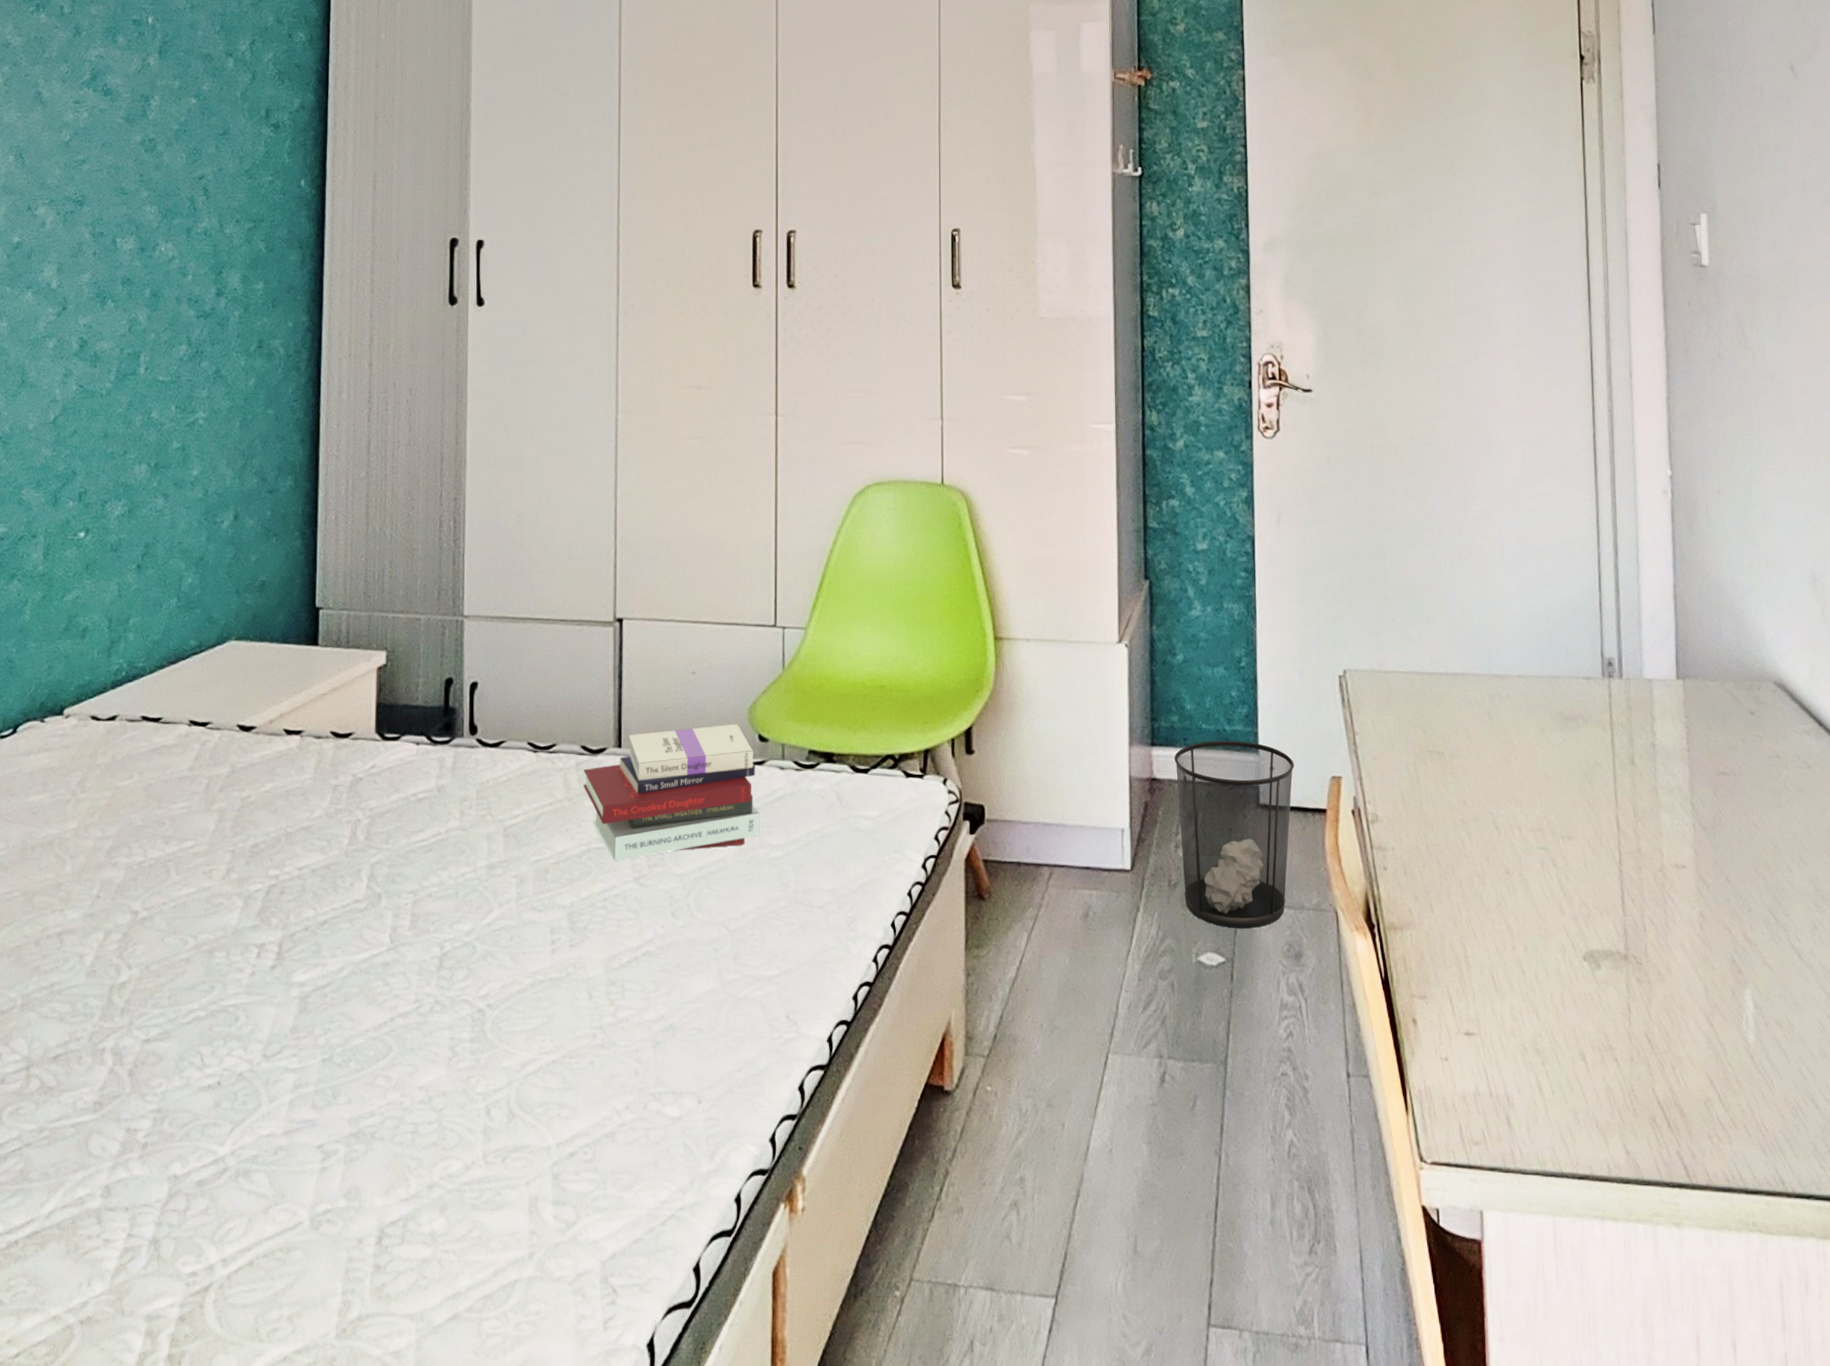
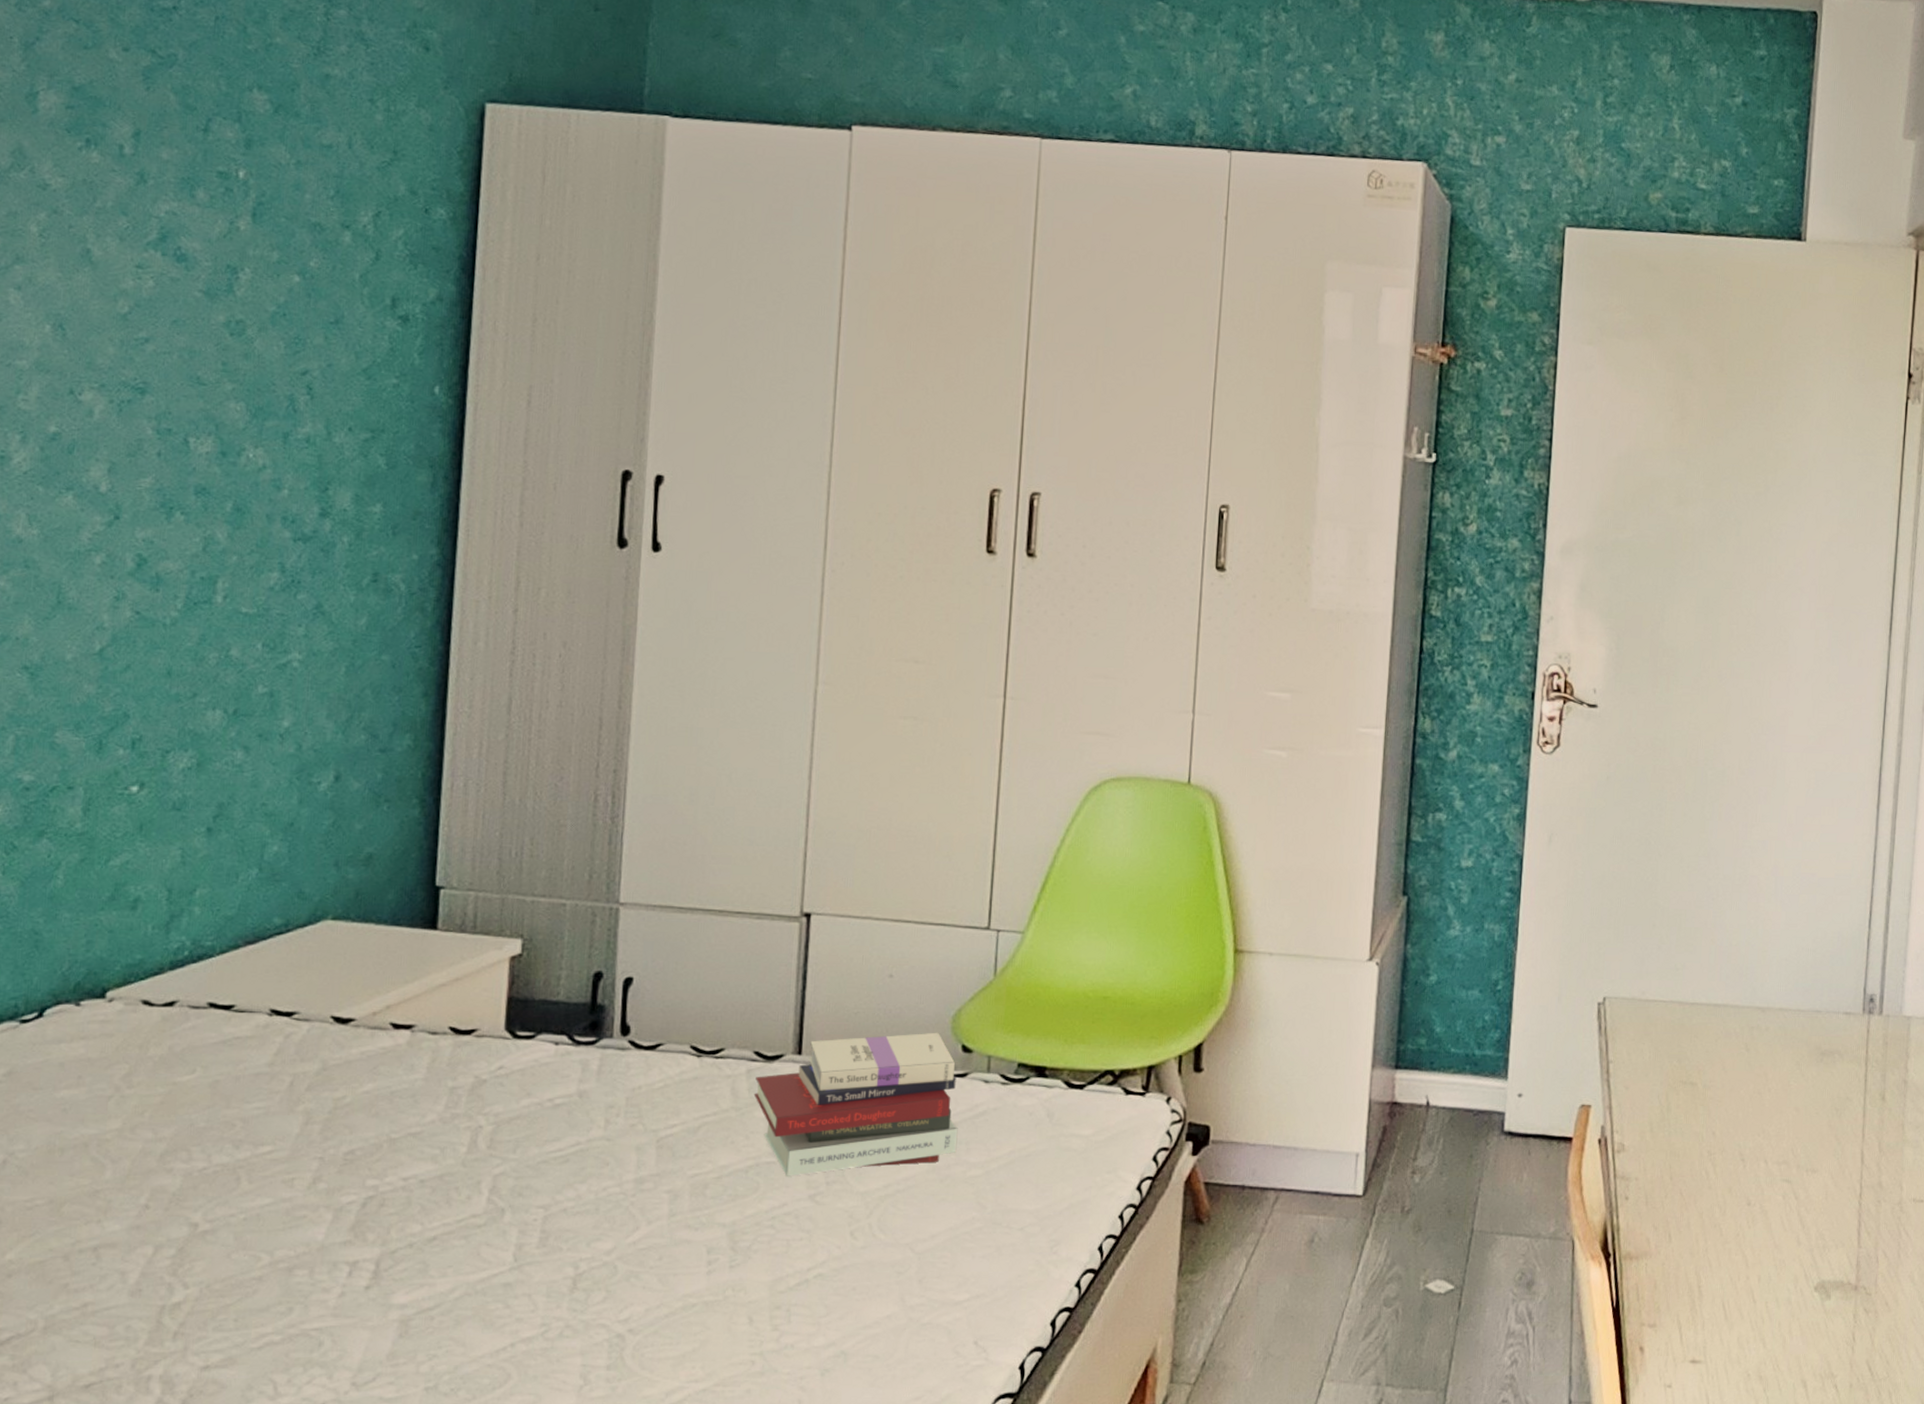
waste bin: present [1174,740,1294,928] -> none [1417,1065,1544,1256]

